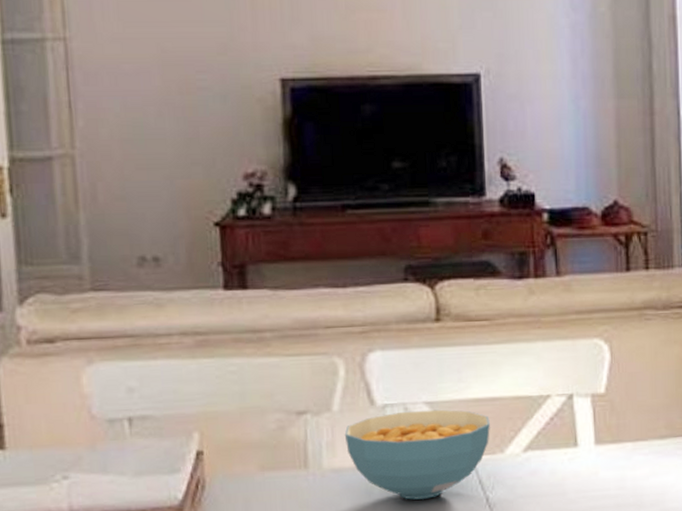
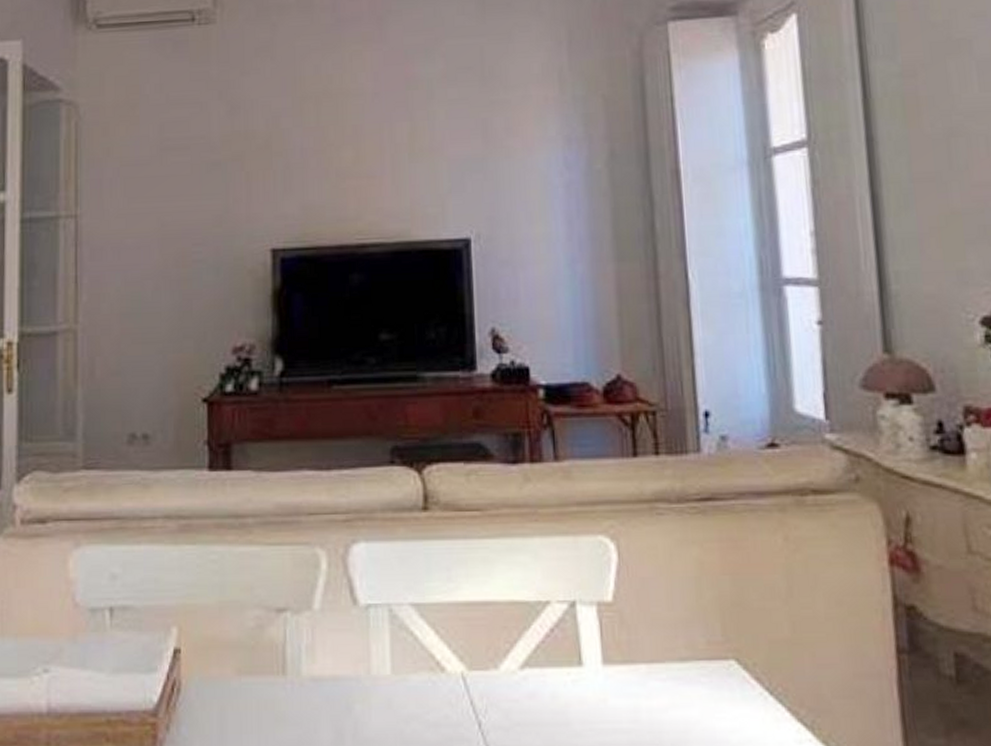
cereal bowl: present [344,409,490,500] -> none [325,613,483,720]

